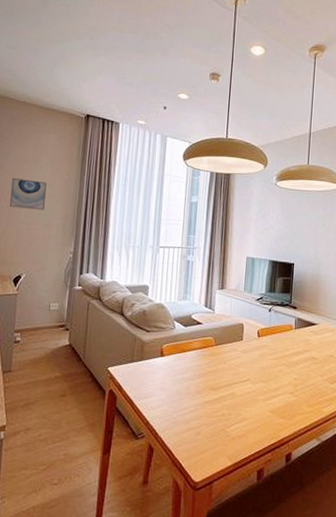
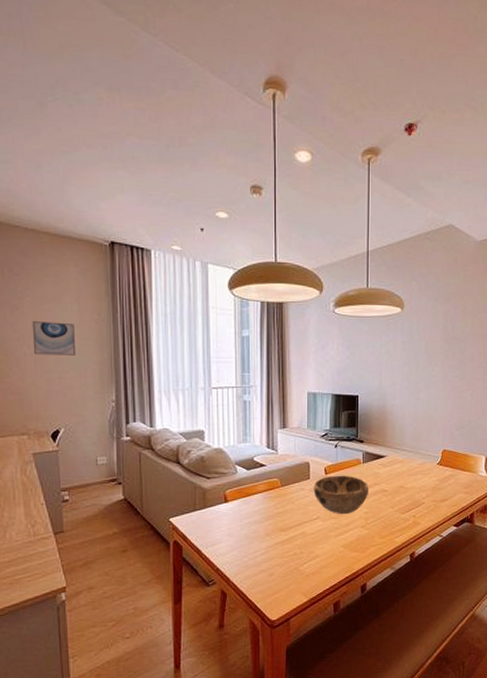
decorative bowl: none [245,338,300,379] -> present [313,475,369,515]

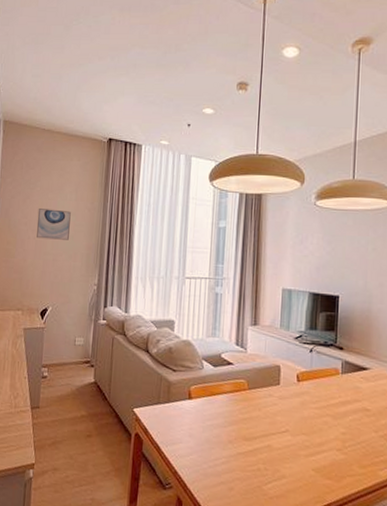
decorative bowl: present [313,475,369,515] -> none [283,383,348,432]

